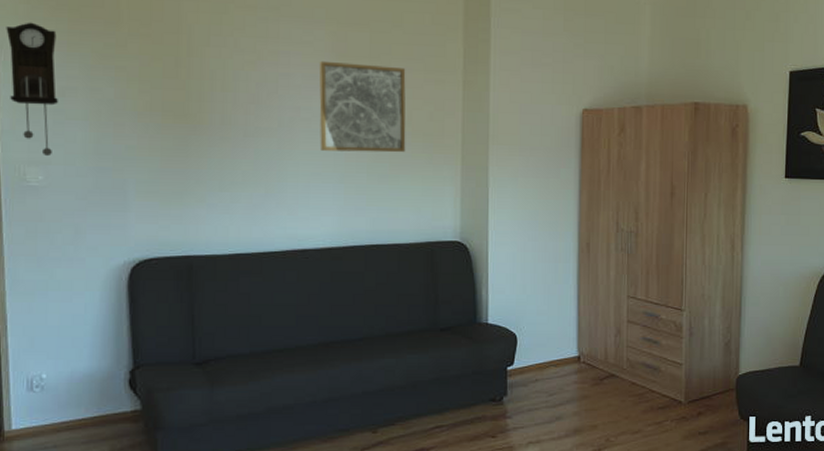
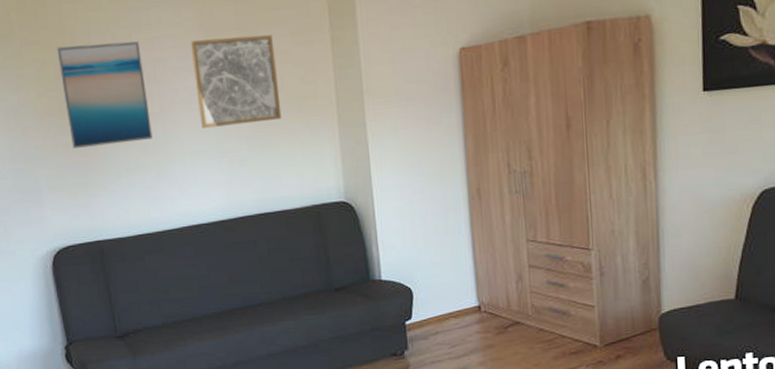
wall art: none [169,44,266,155] -> present [56,41,153,148]

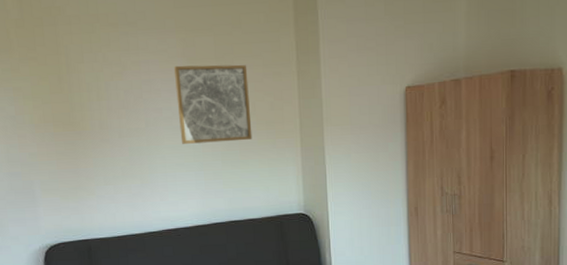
wall art: present [56,41,153,148] -> none [52,63,138,156]

